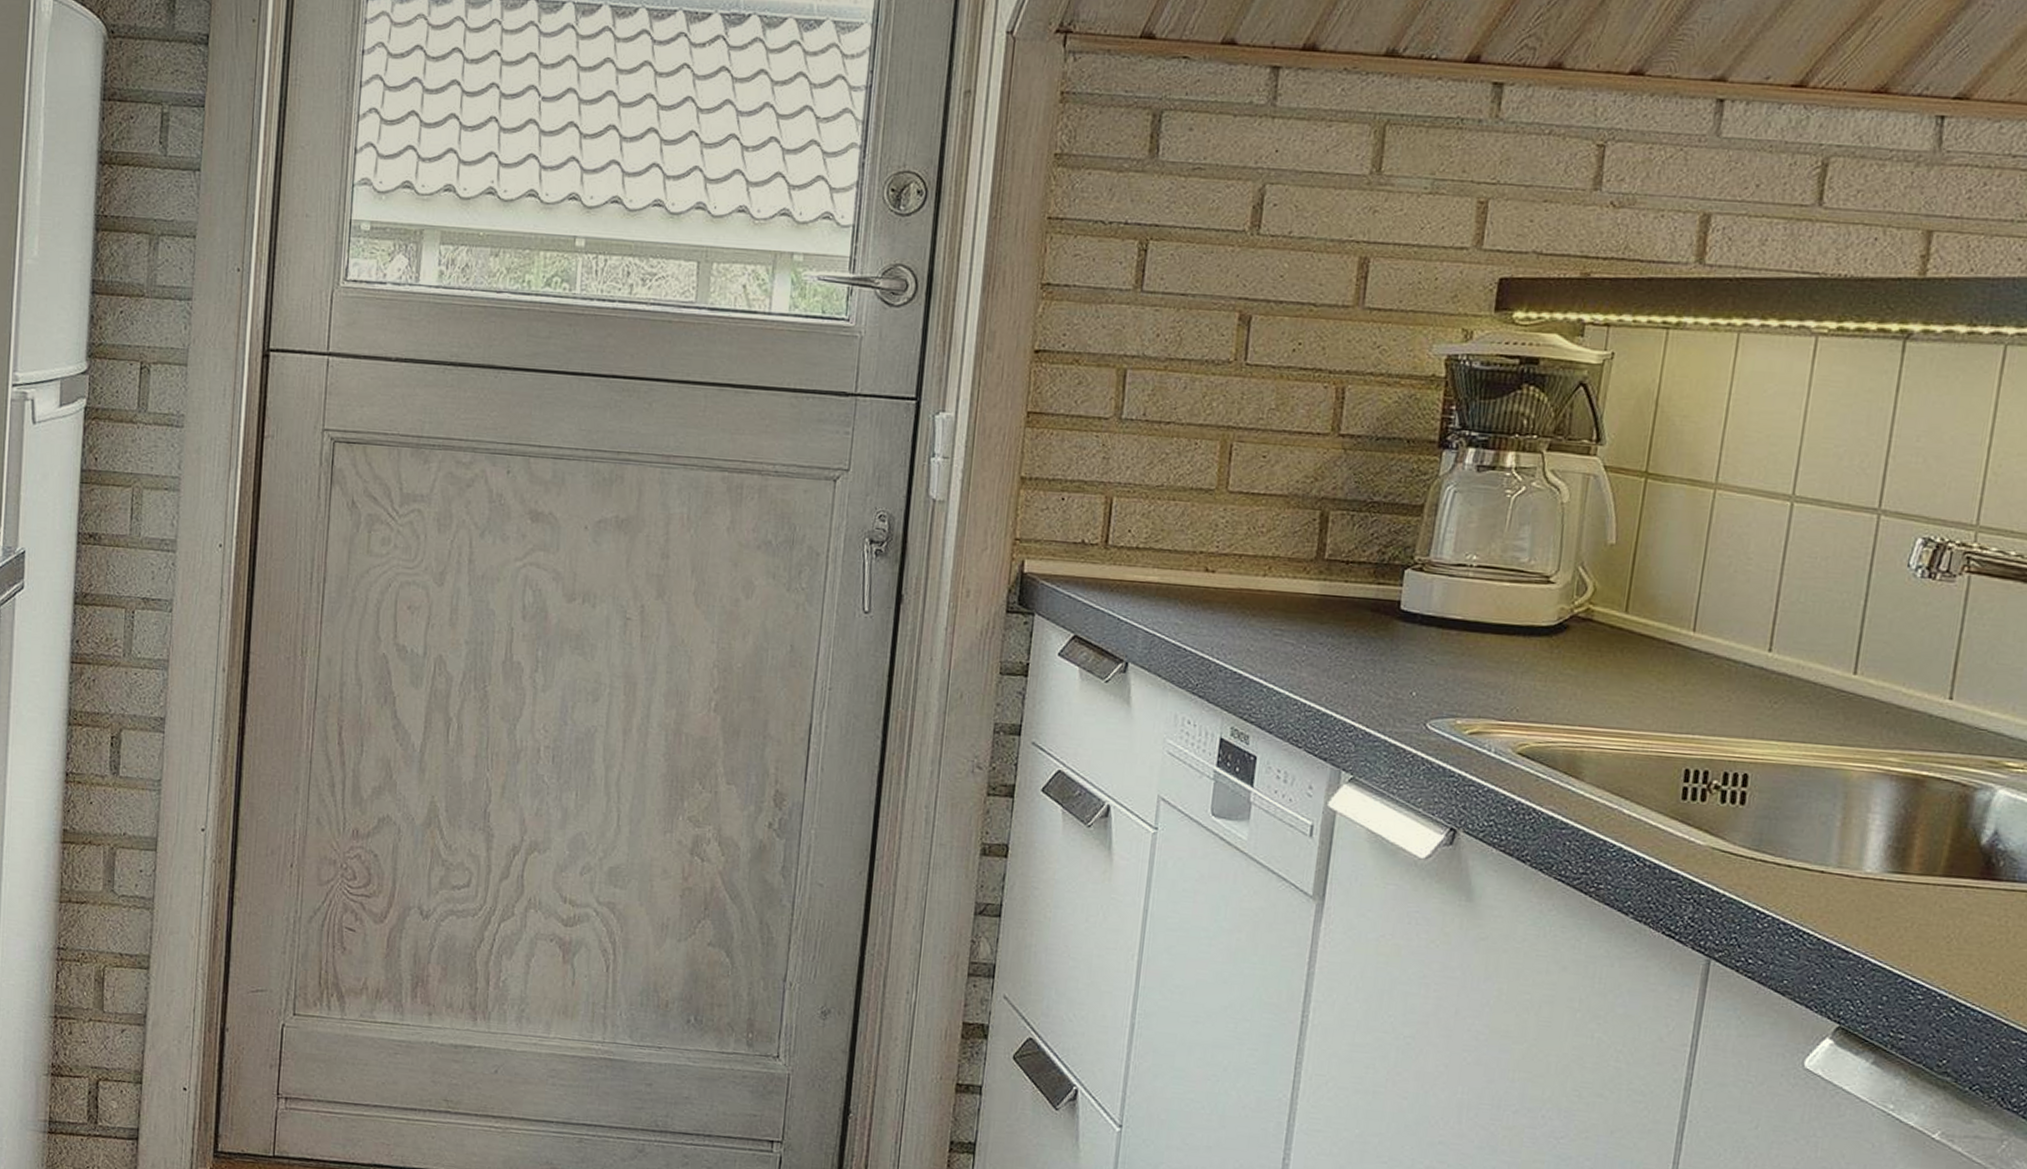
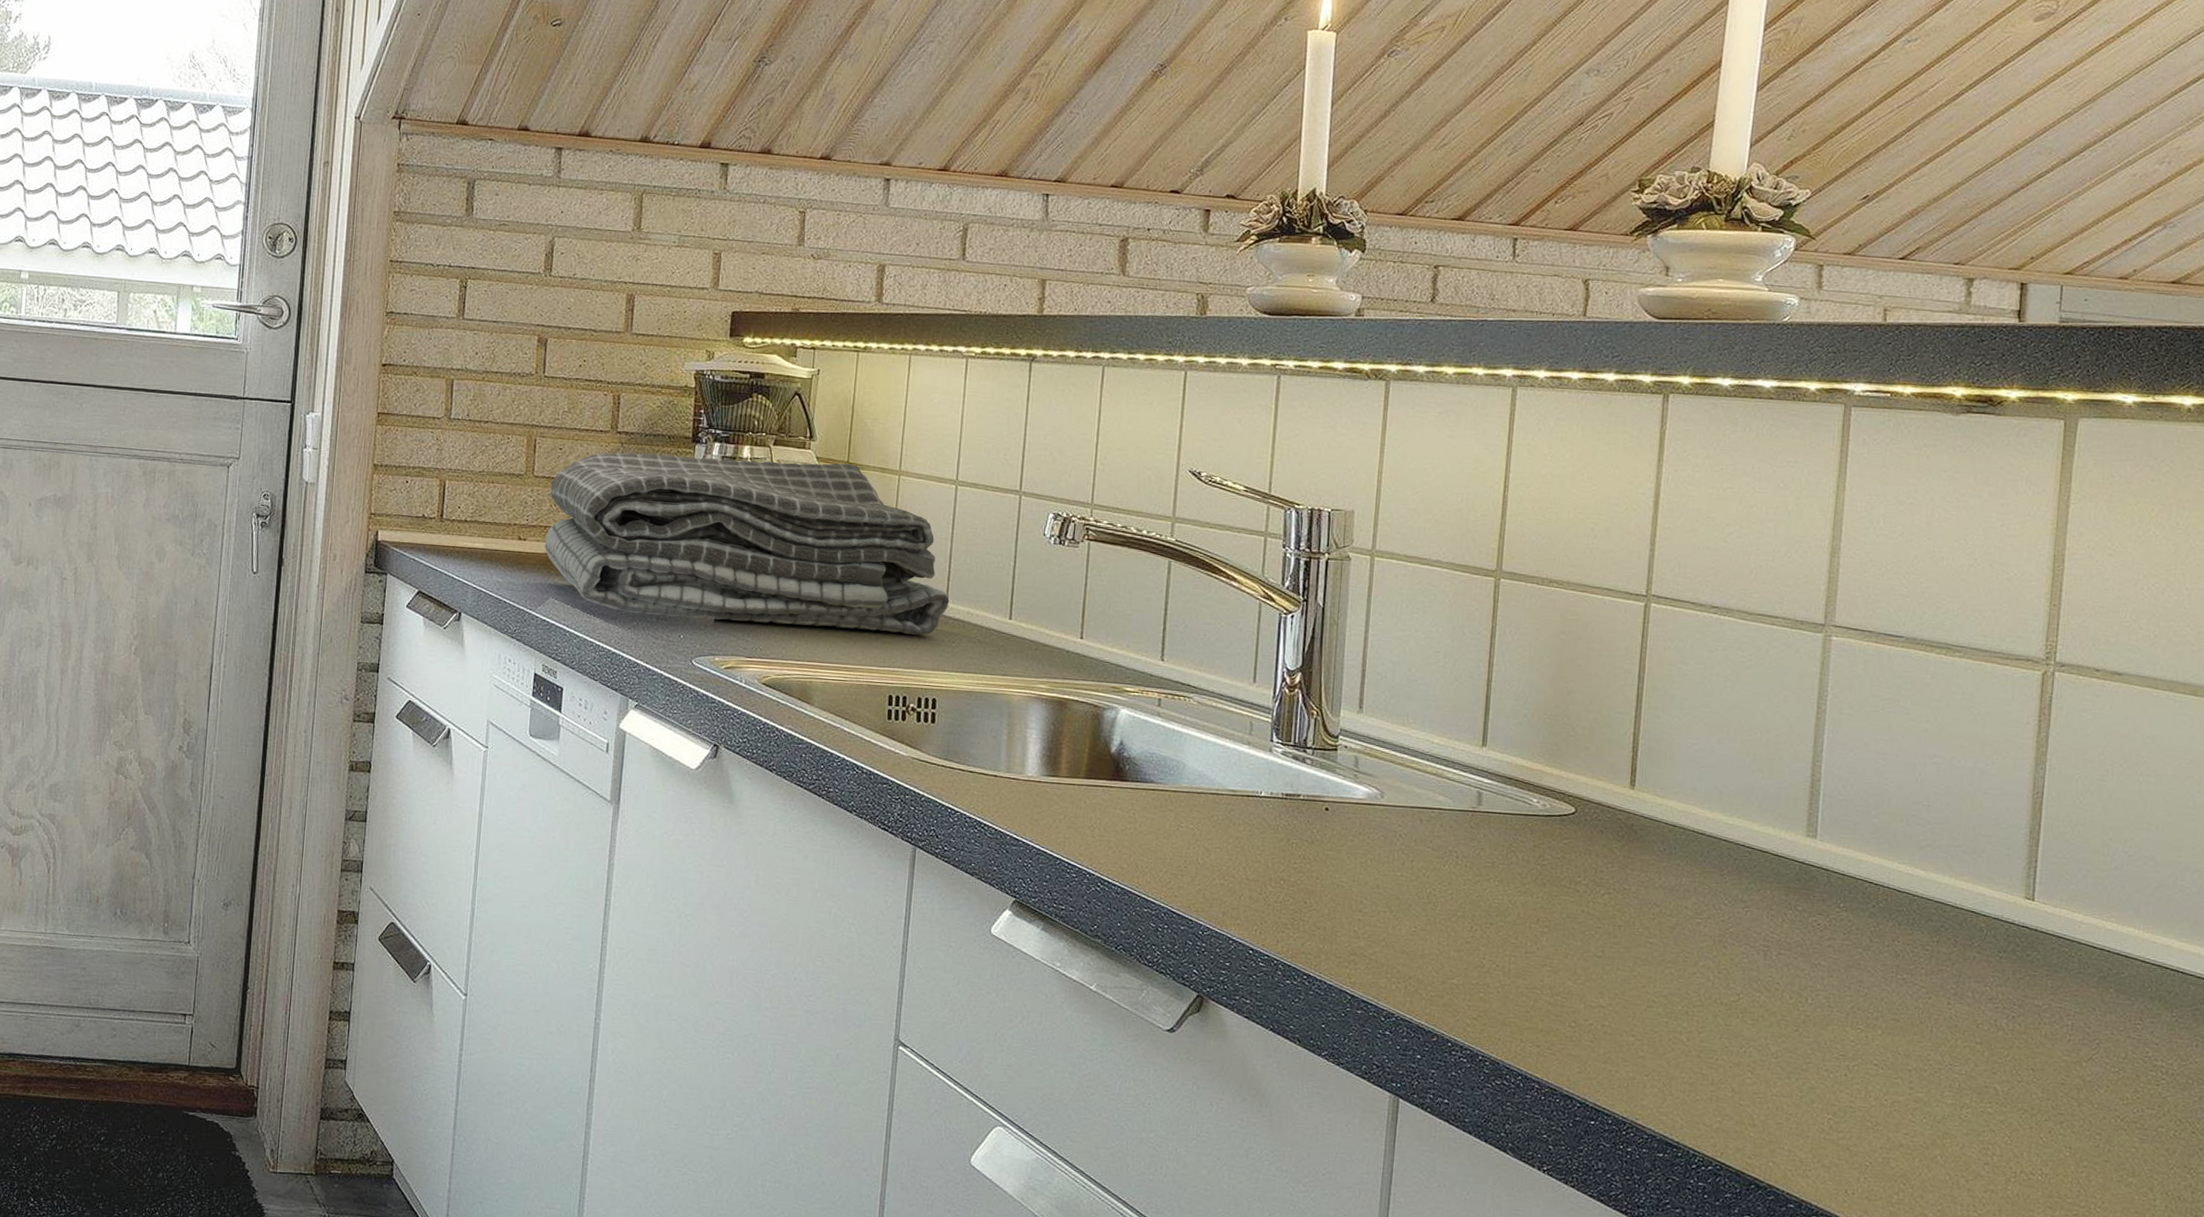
towel: none [1238,461,1774,694] -> present [544,452,950,636]

